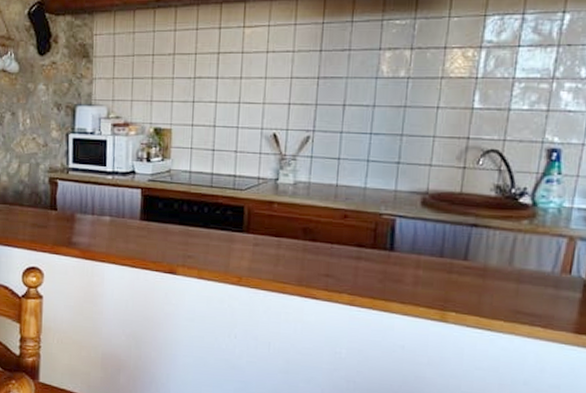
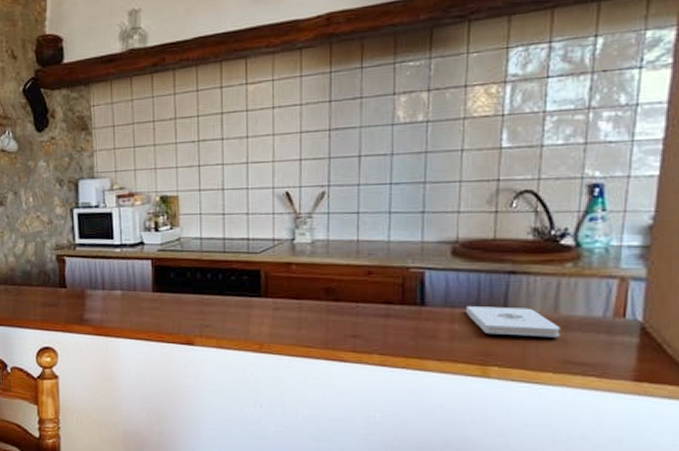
notepad: none [431,253,514,289] -> present [466,305,560,338]

